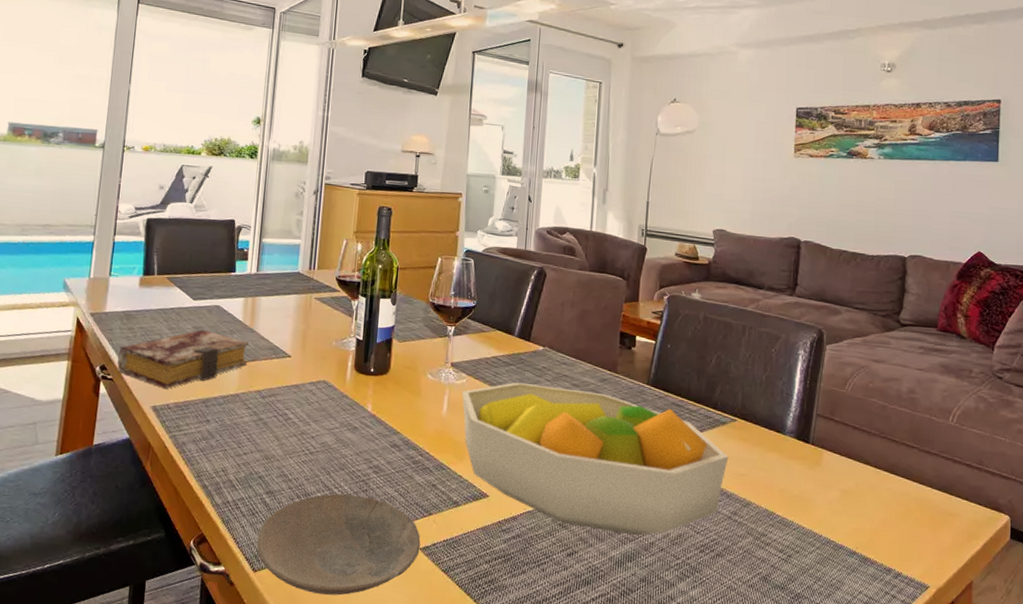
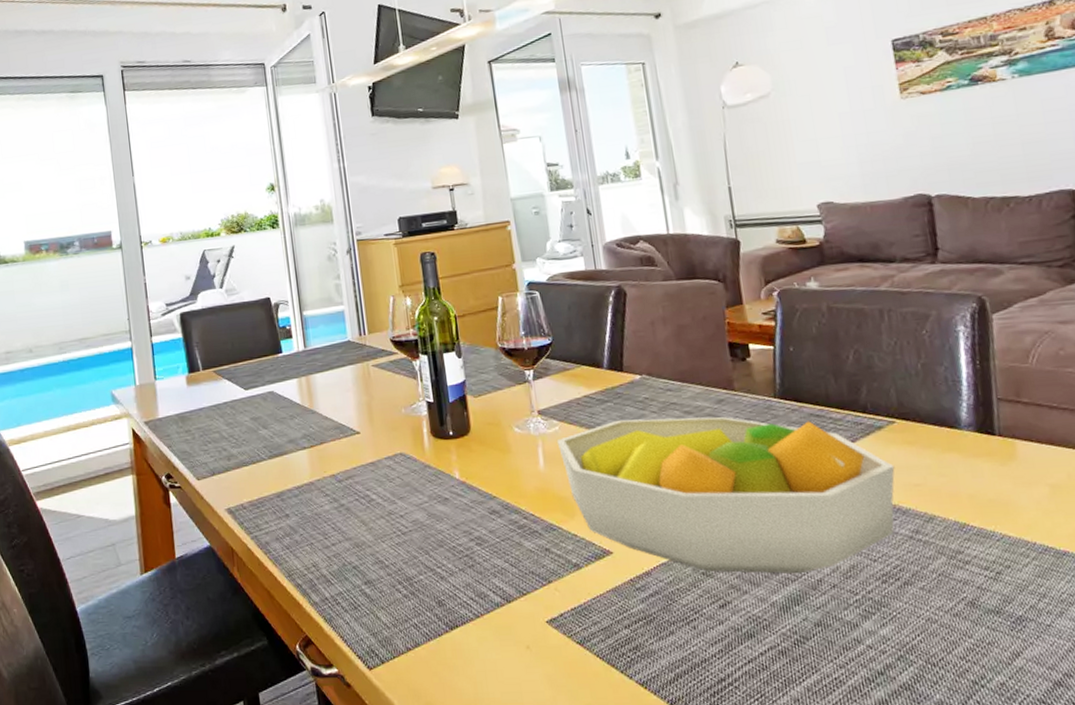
book: present [117,329,249,389] -> none [181,419,316,488]
plate: present [256,493,421,596] -> none [365,572,547,685]

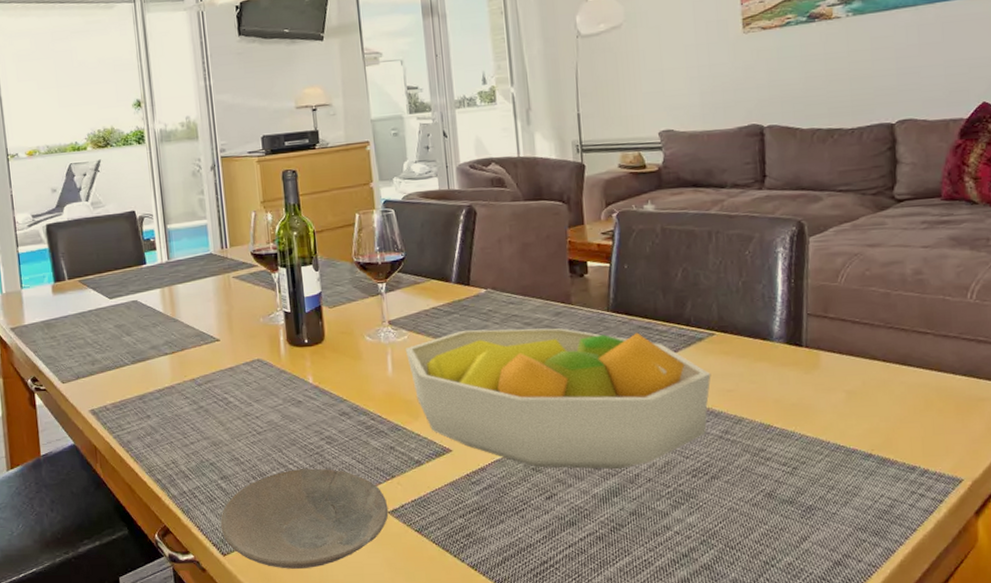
plate: none [365,572,547,685] -> present [220,468,389,569]

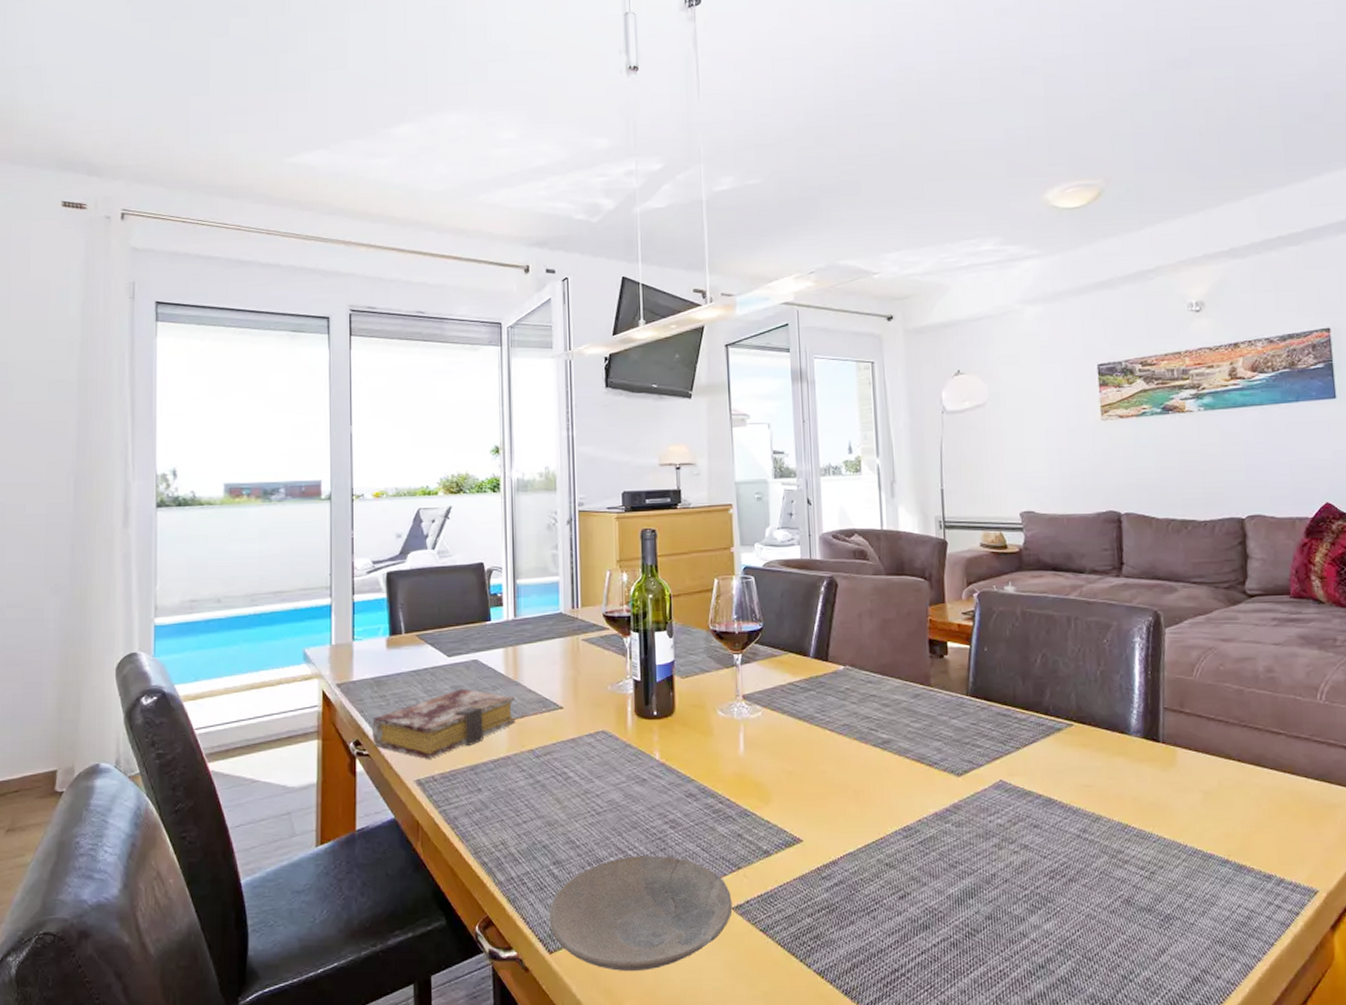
book: none [46,327,177,391] -> present [372,688,516,759]
fruit bowl: present [405,328,711,470] -> none [758,708,1070,868]

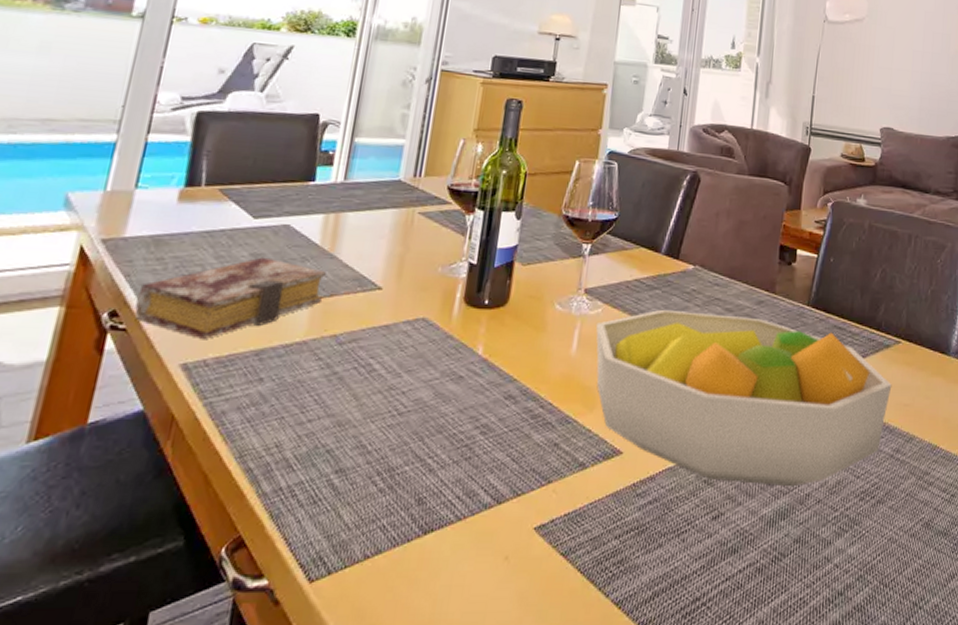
plate: present [549,855,733,971] -> none [316,465,536,603]
fruit bowl: none [758,708,1070,868] -> present [595,309,892,487]

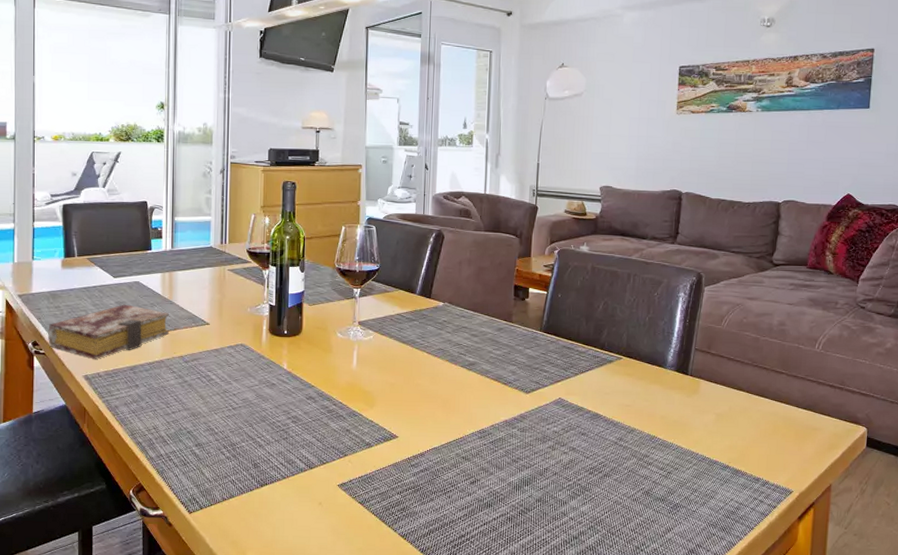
fruit bowl: present [595,309,892,487] -> none [369,335,615,463]

